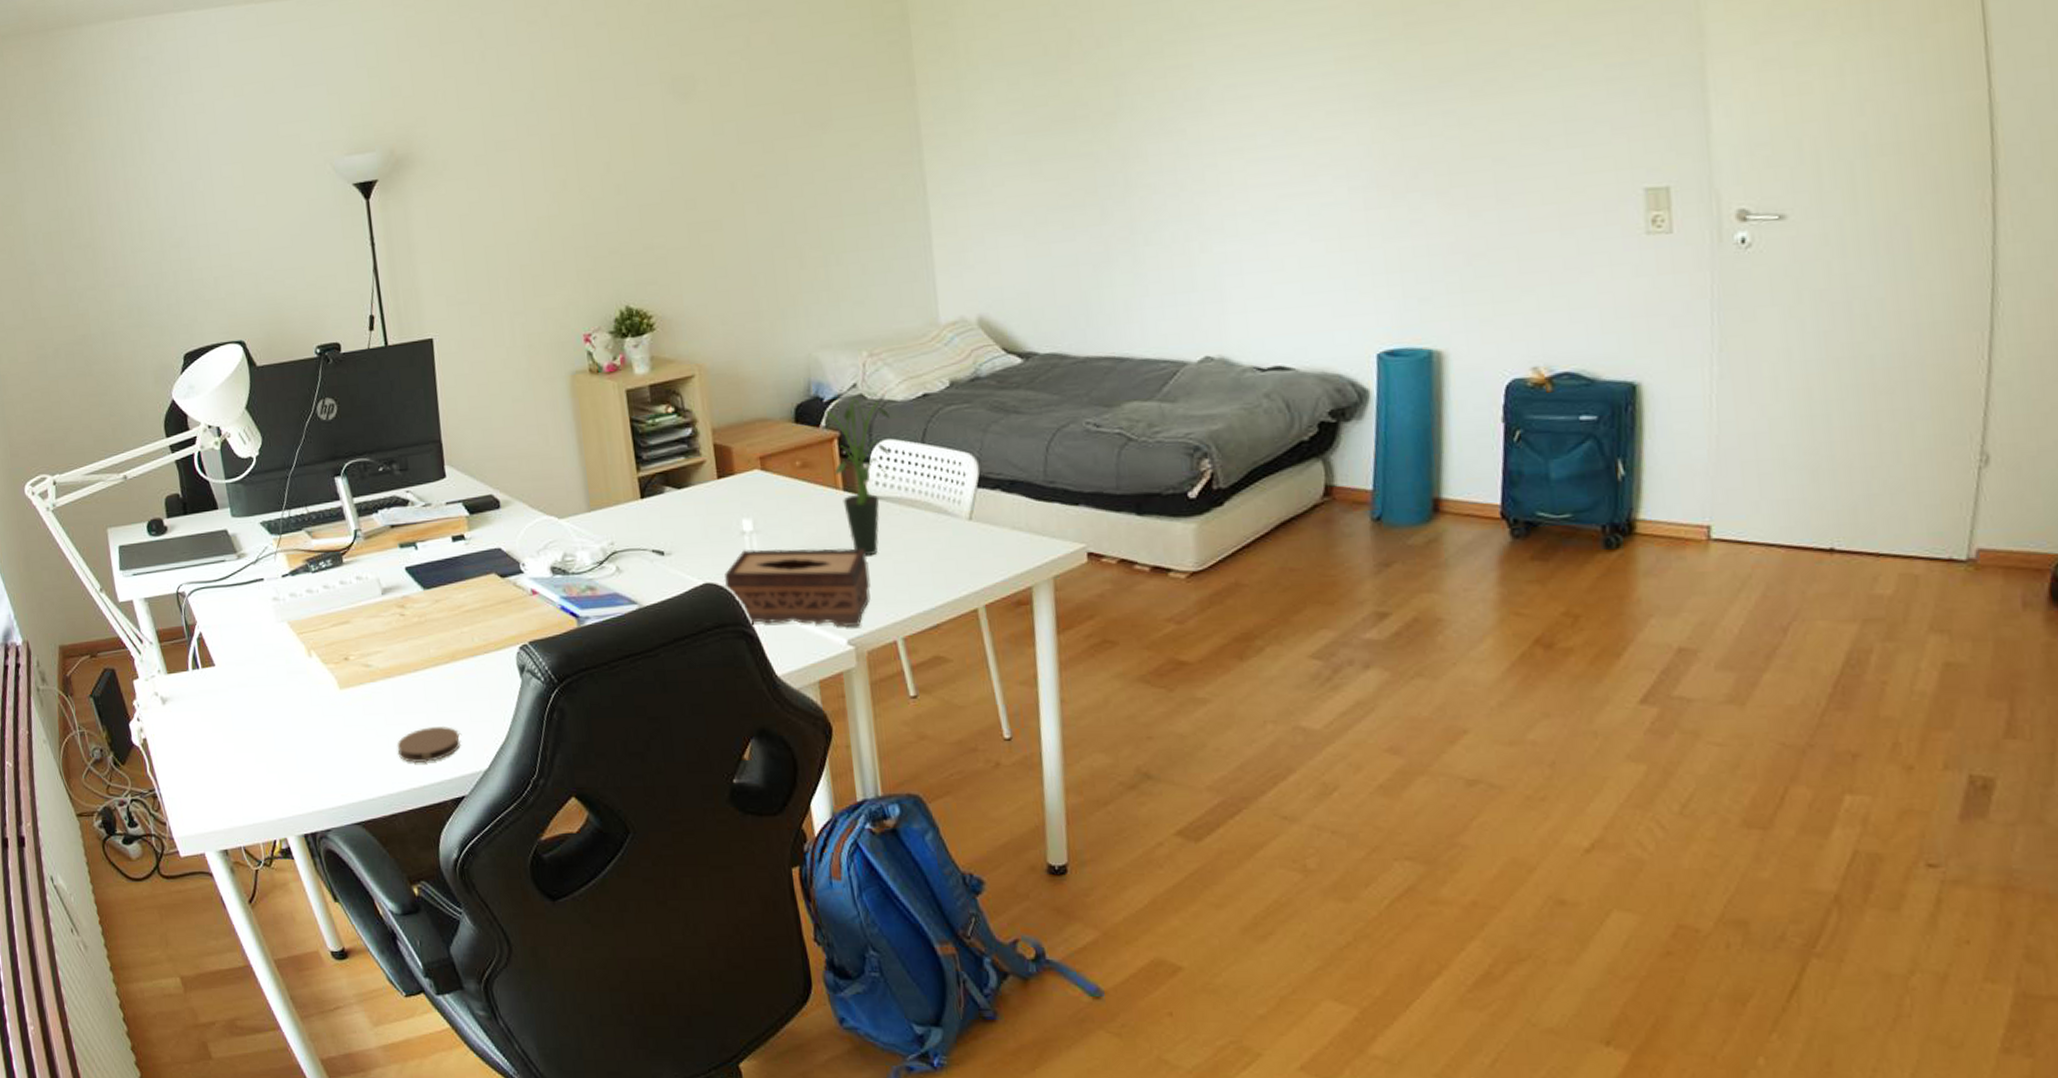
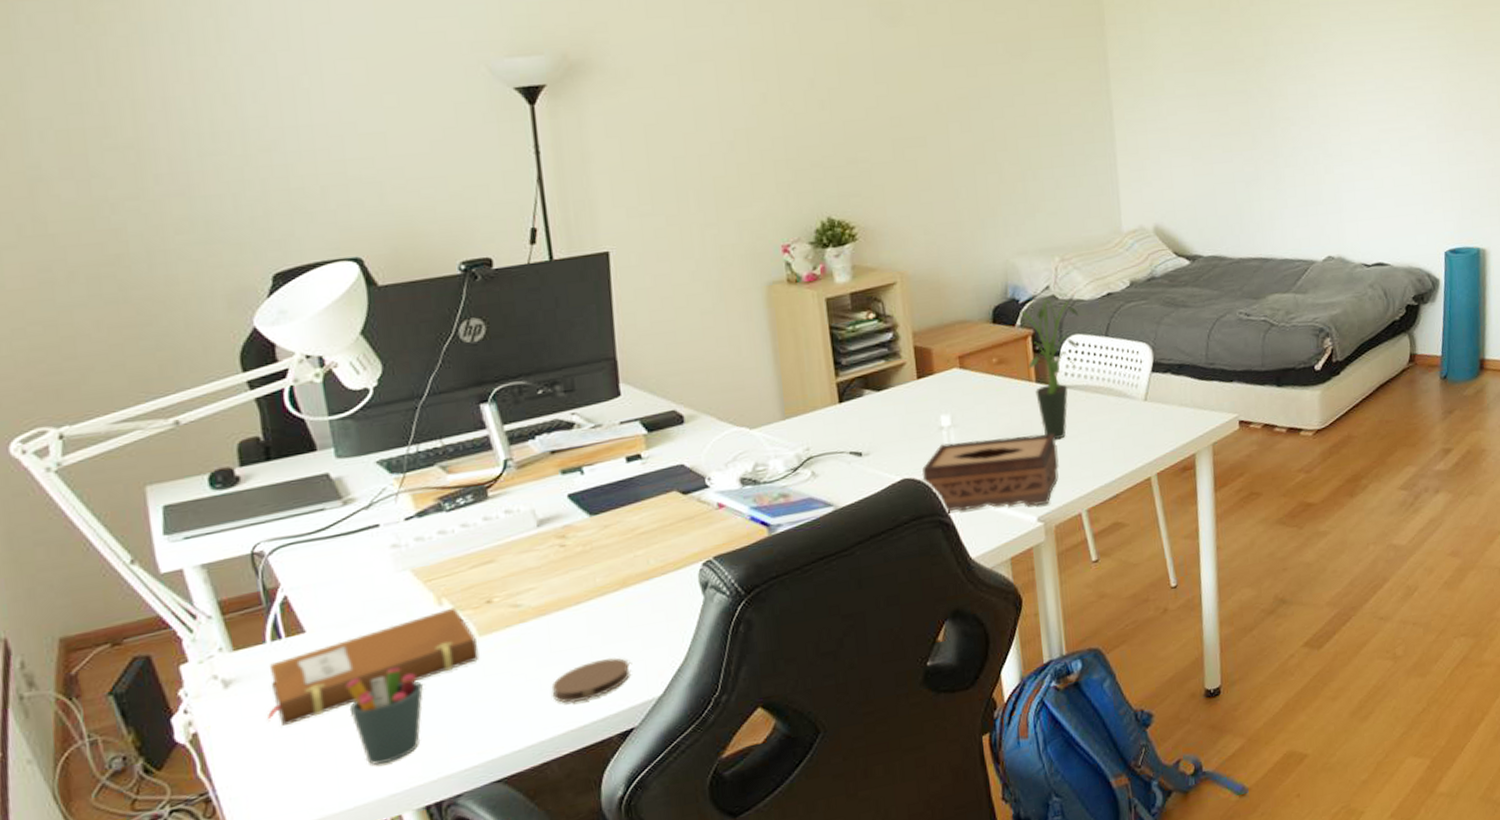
notebook: none [191,660,341,743] -> present [268,607,480,726]
pen holder: none [245,707,300,791] -> present [346,667,423,766]

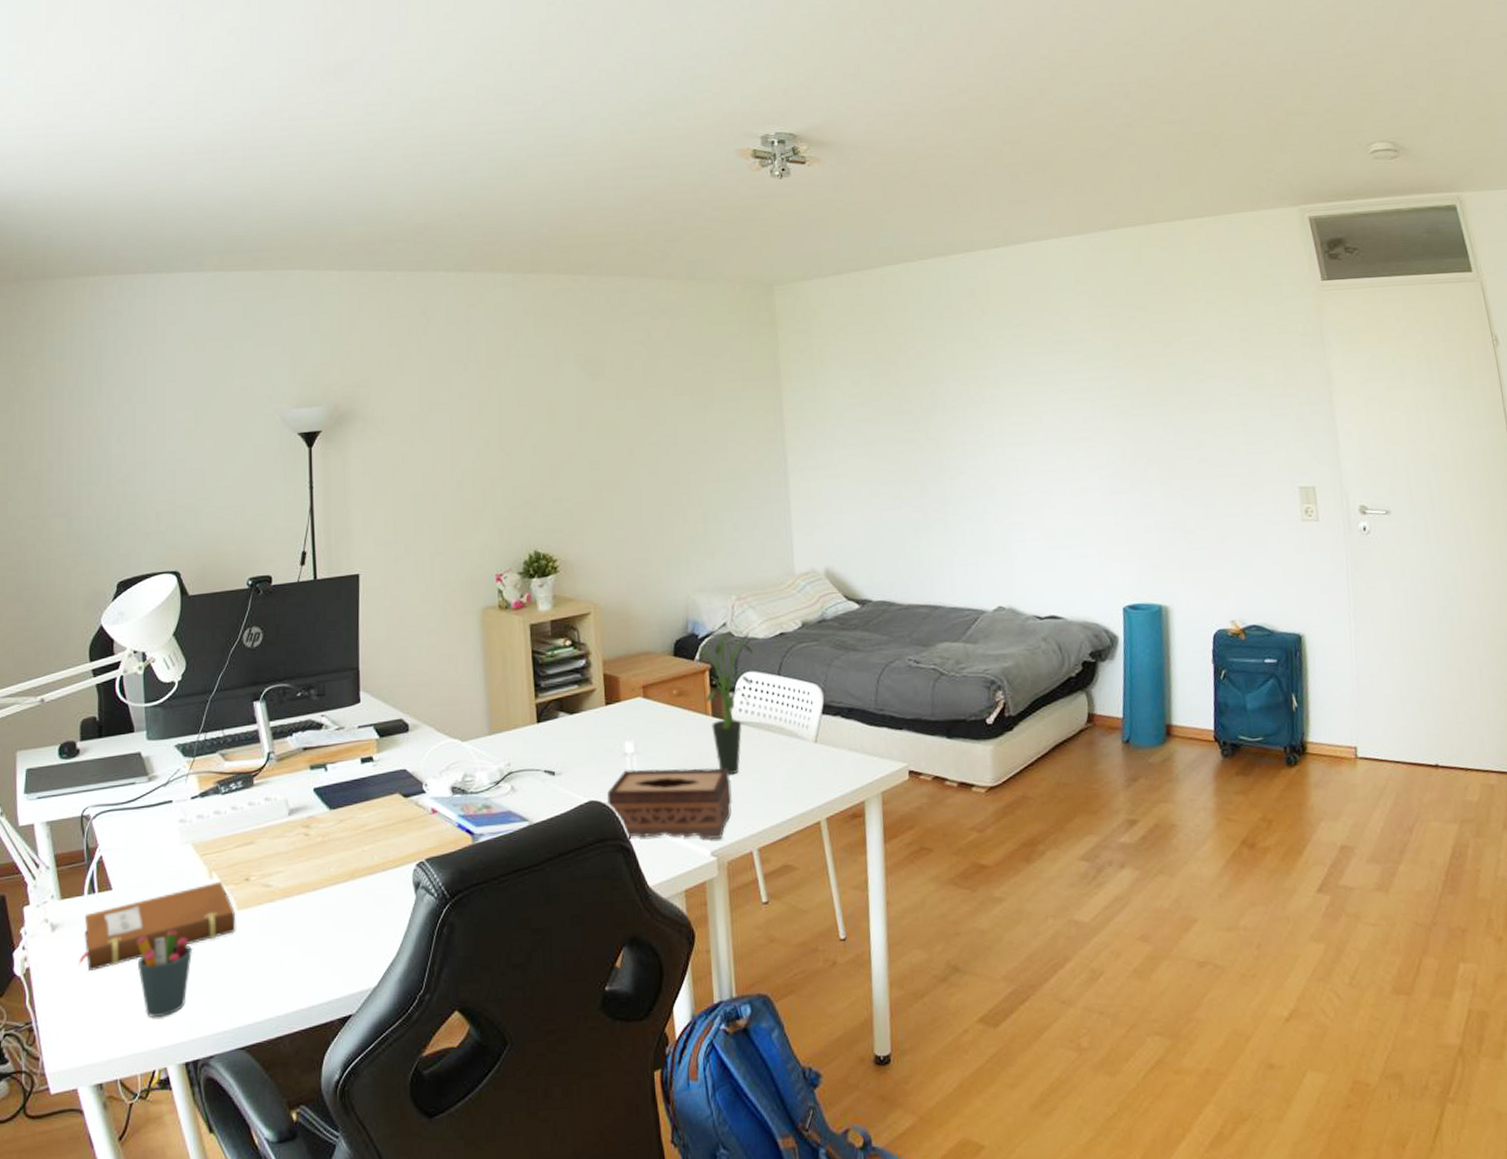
coaster: present [551,657,630,704] -> none [289,944,352,984]

